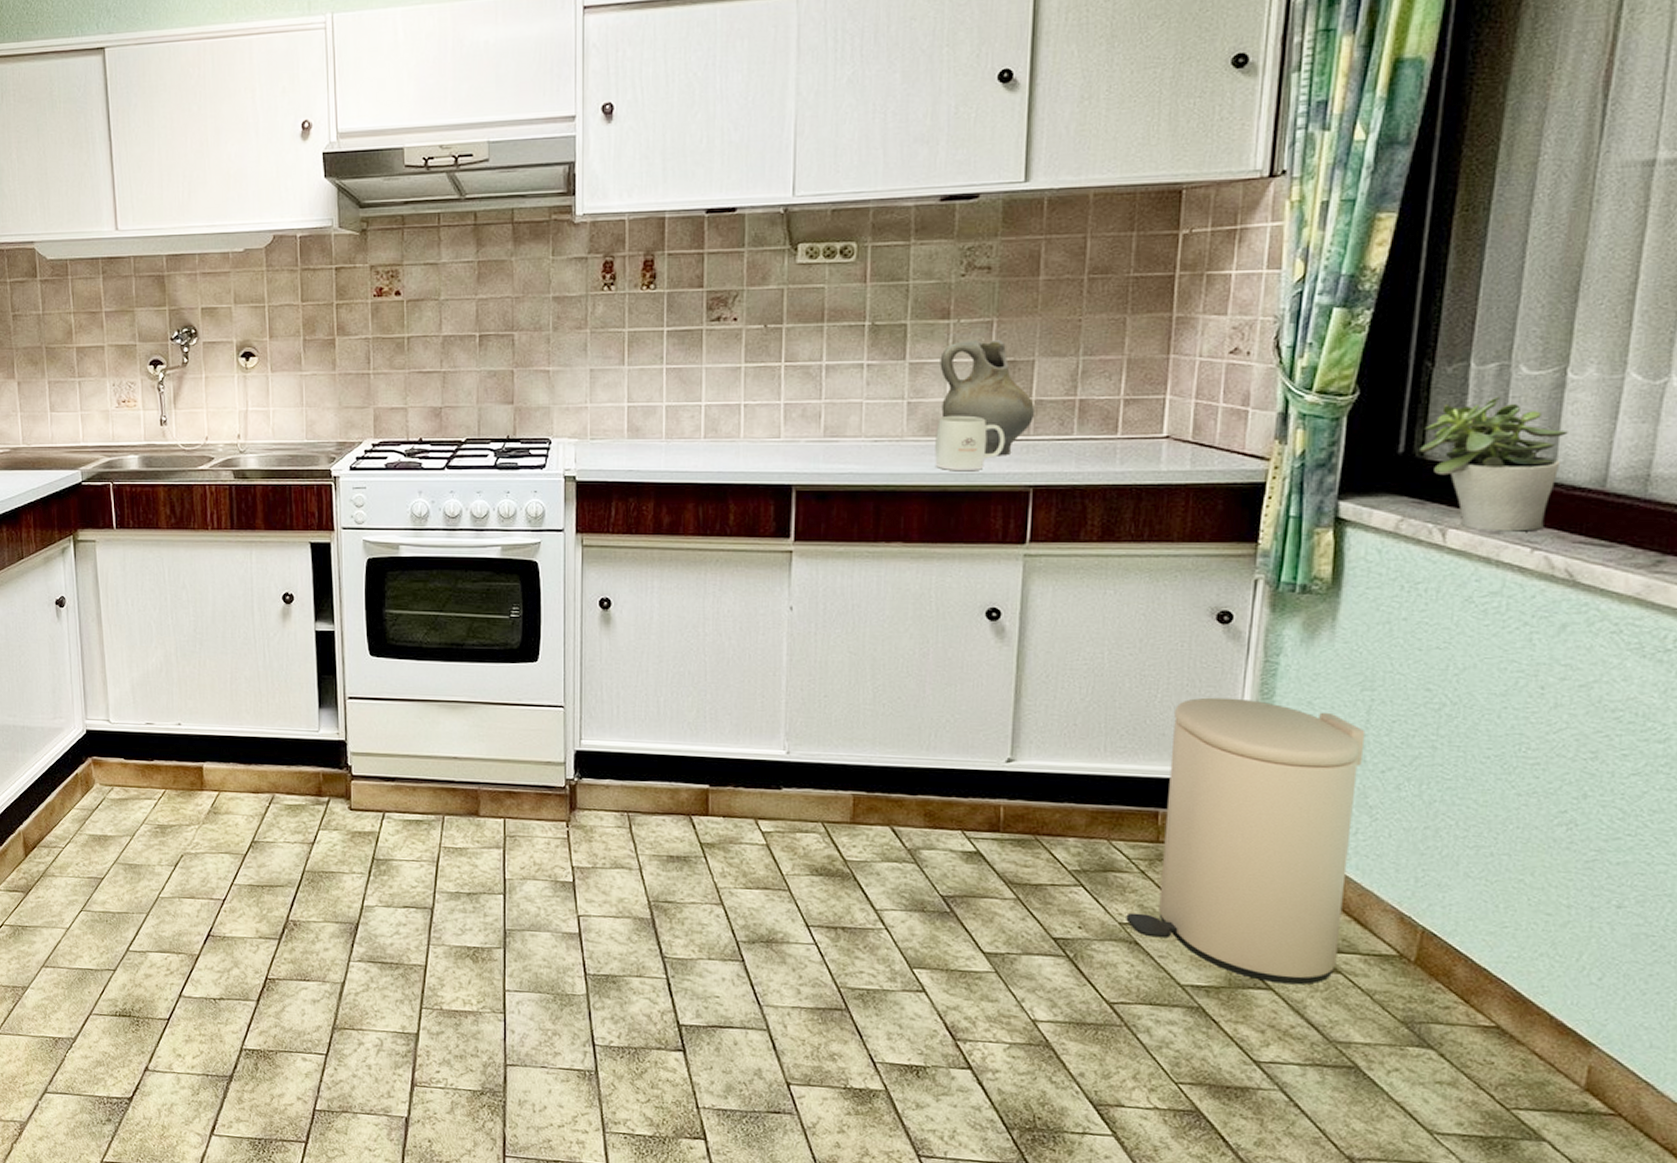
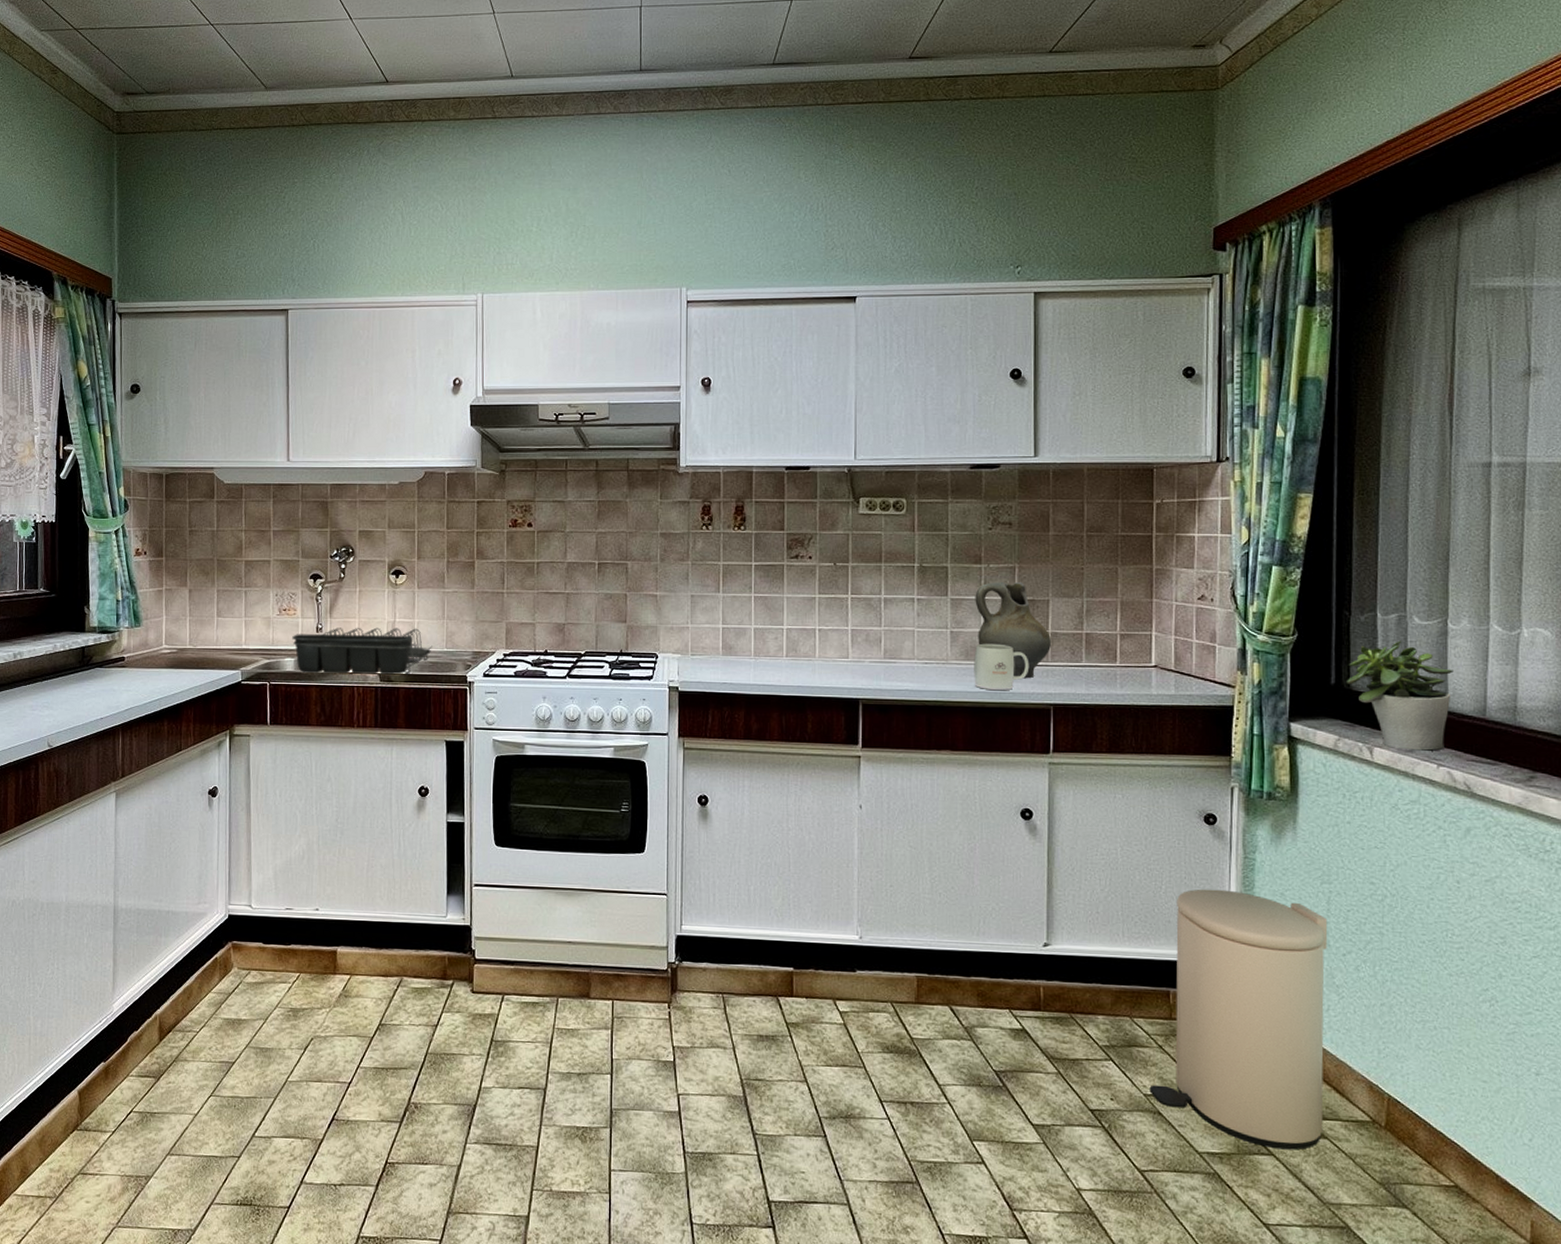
dish rack: none [134,417,291,472] -> present [292,627,432,675]

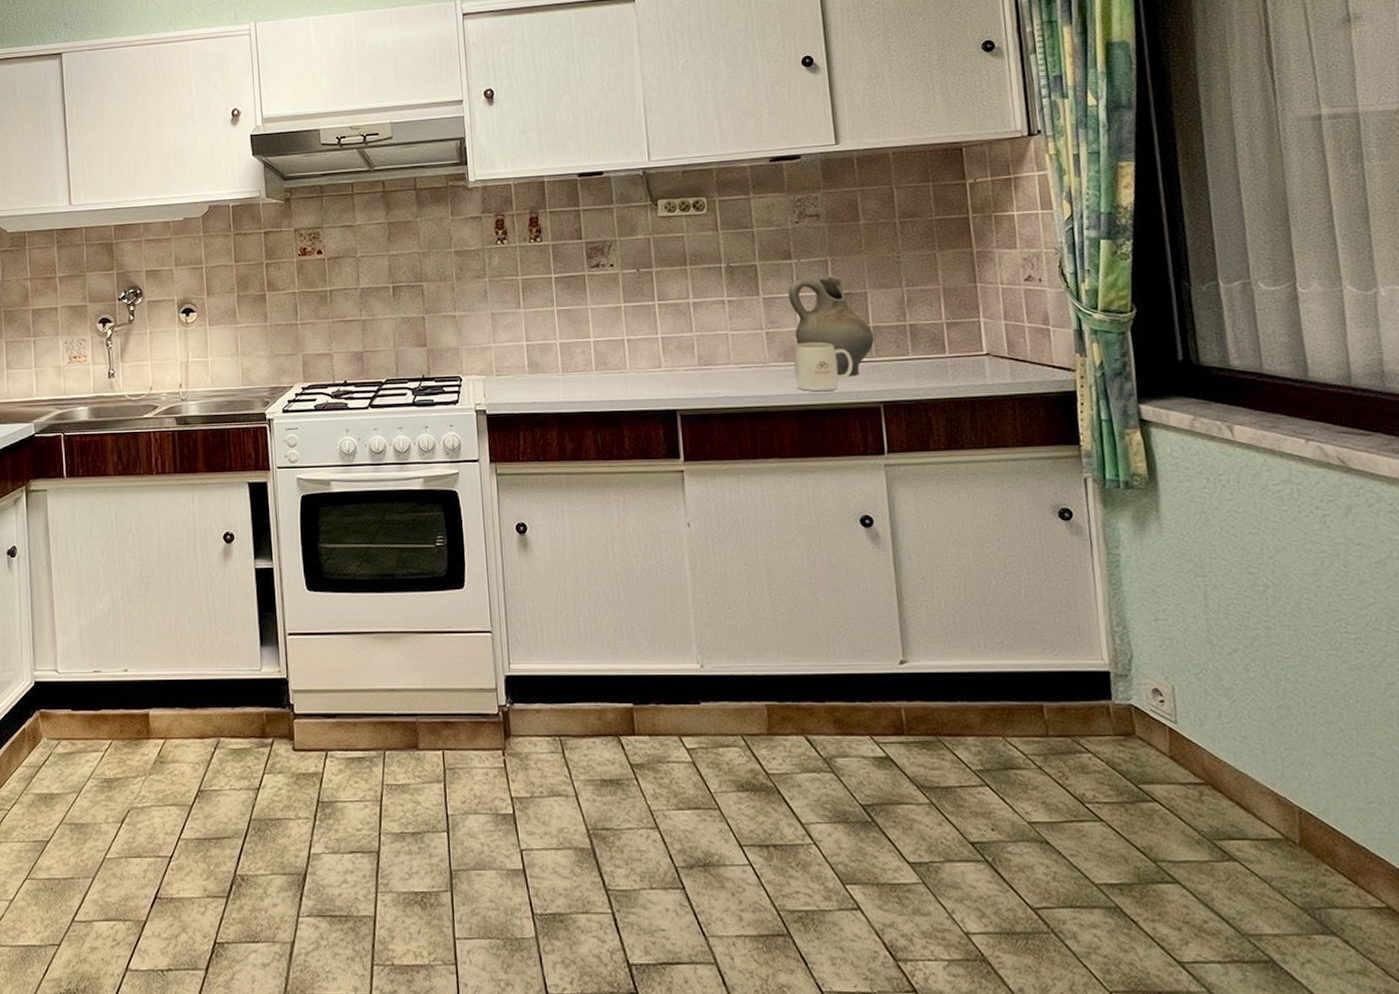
dish rack: present [292,627,432,675] -> none [84,367,228,422]
pedal bin: present [1149,889,1328,1150] -> none [1032,590,1231,876]
potted plant: present [1345,640,1453,751] -> none [1194,309,1311,426]

